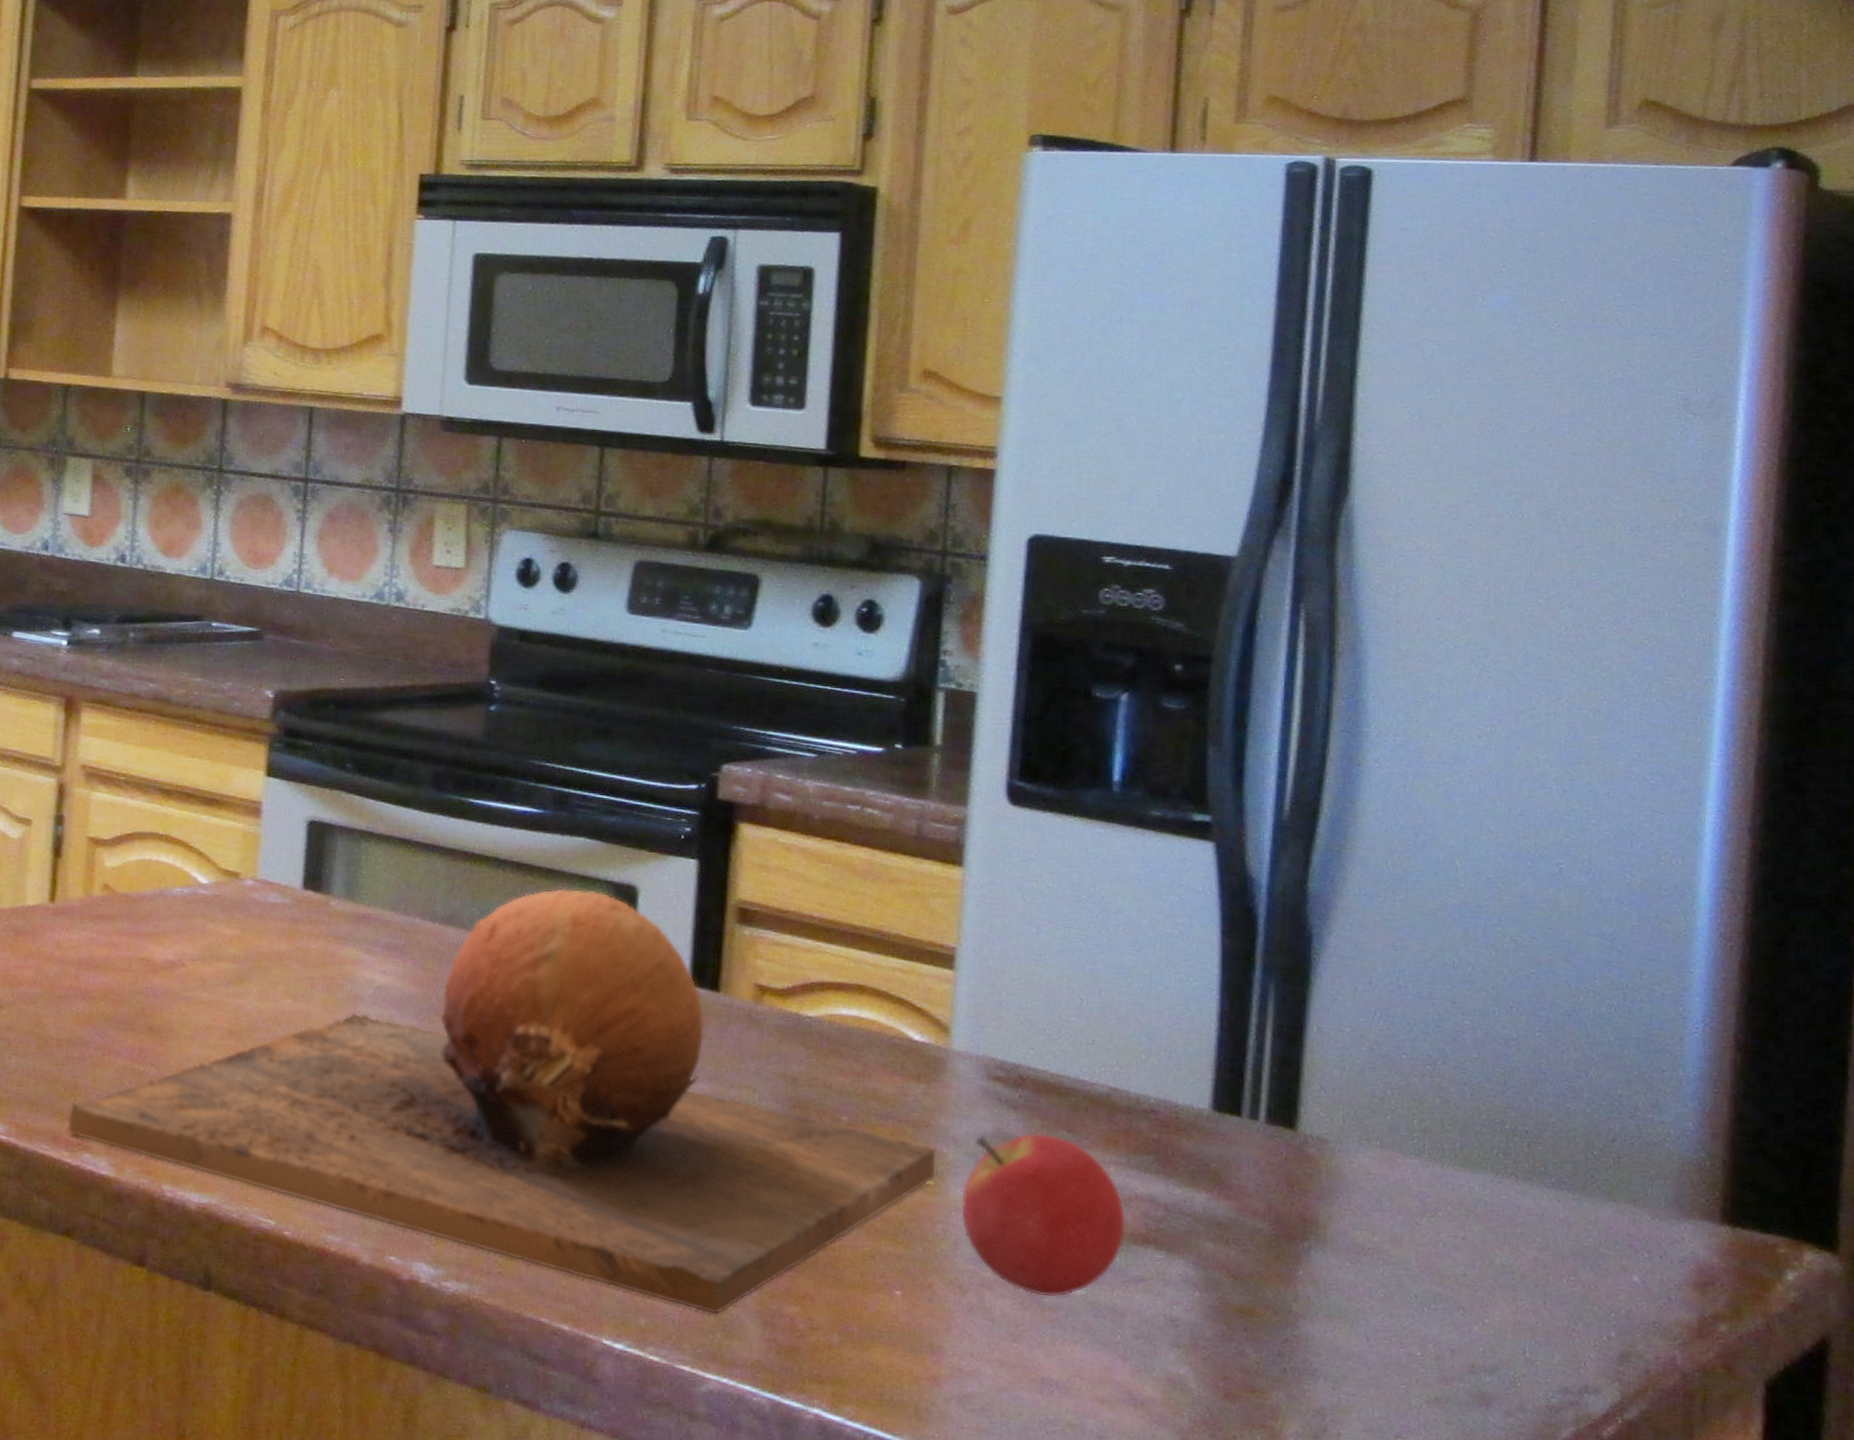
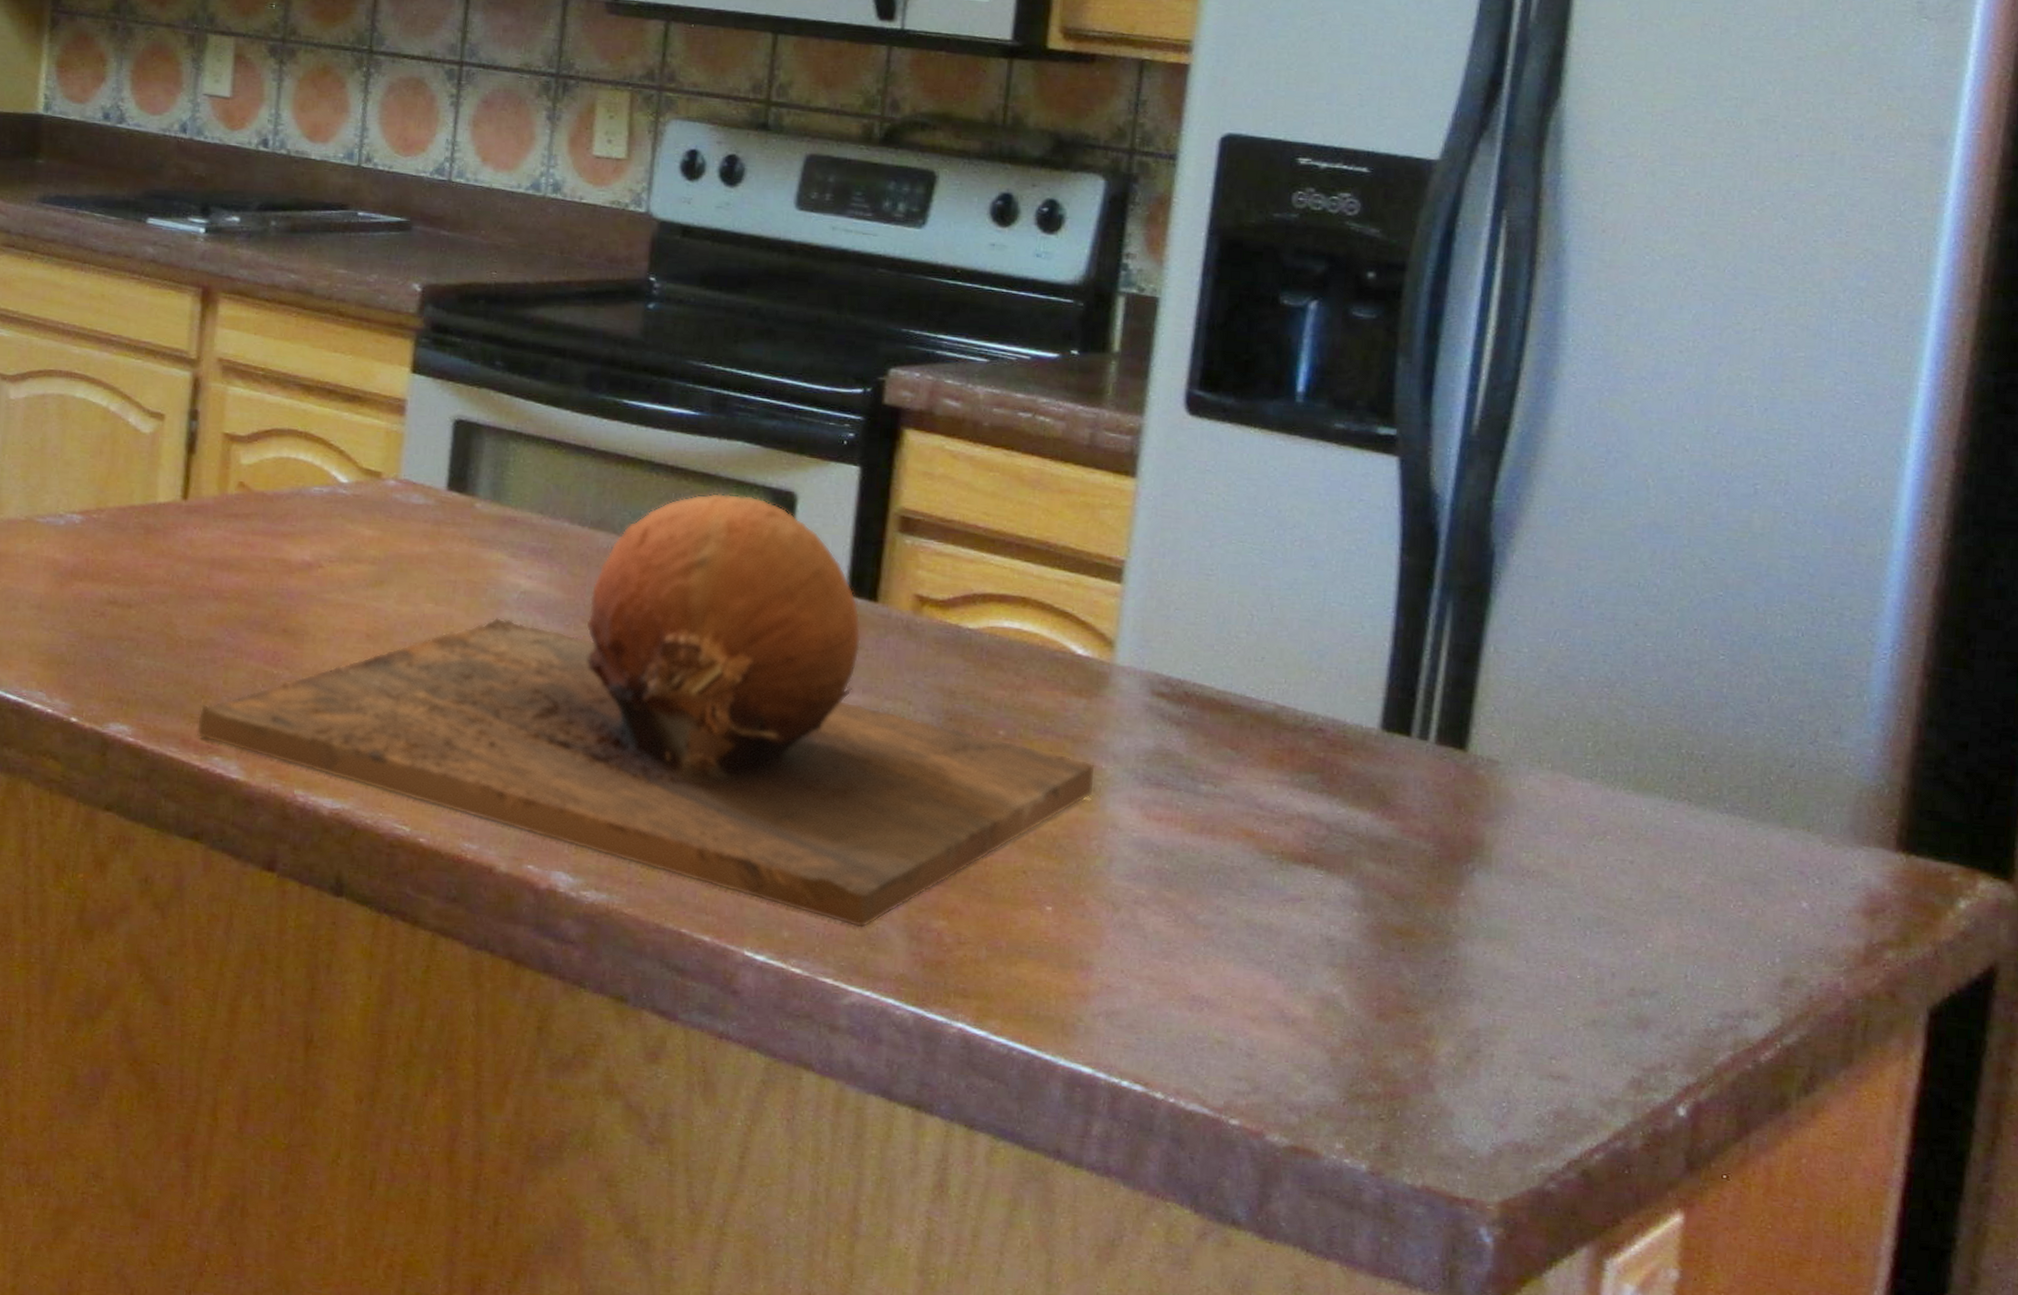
fruit: present [960,1132,1126,1298] -> none [1116,749,1287,916]

